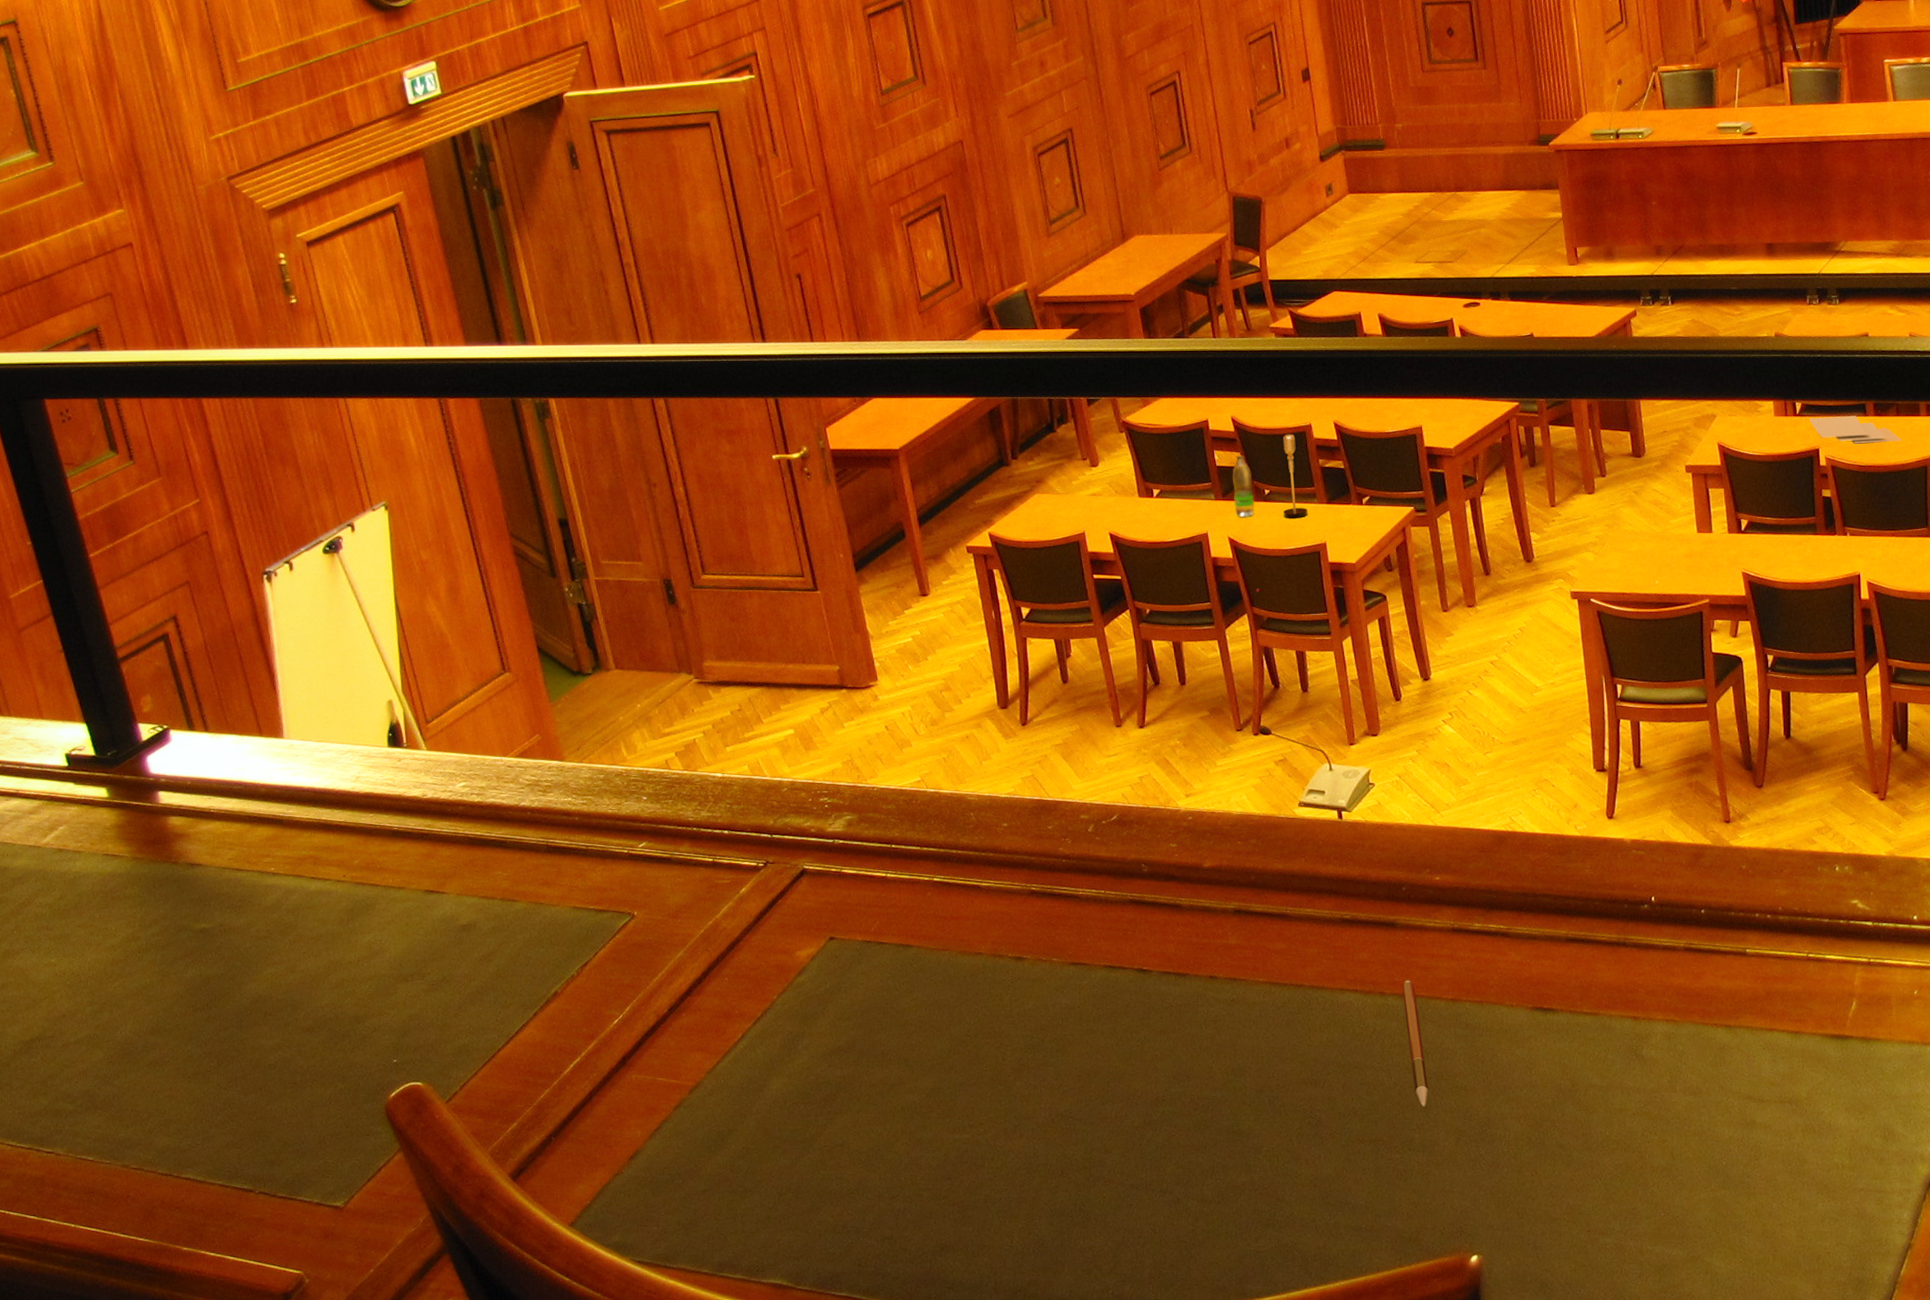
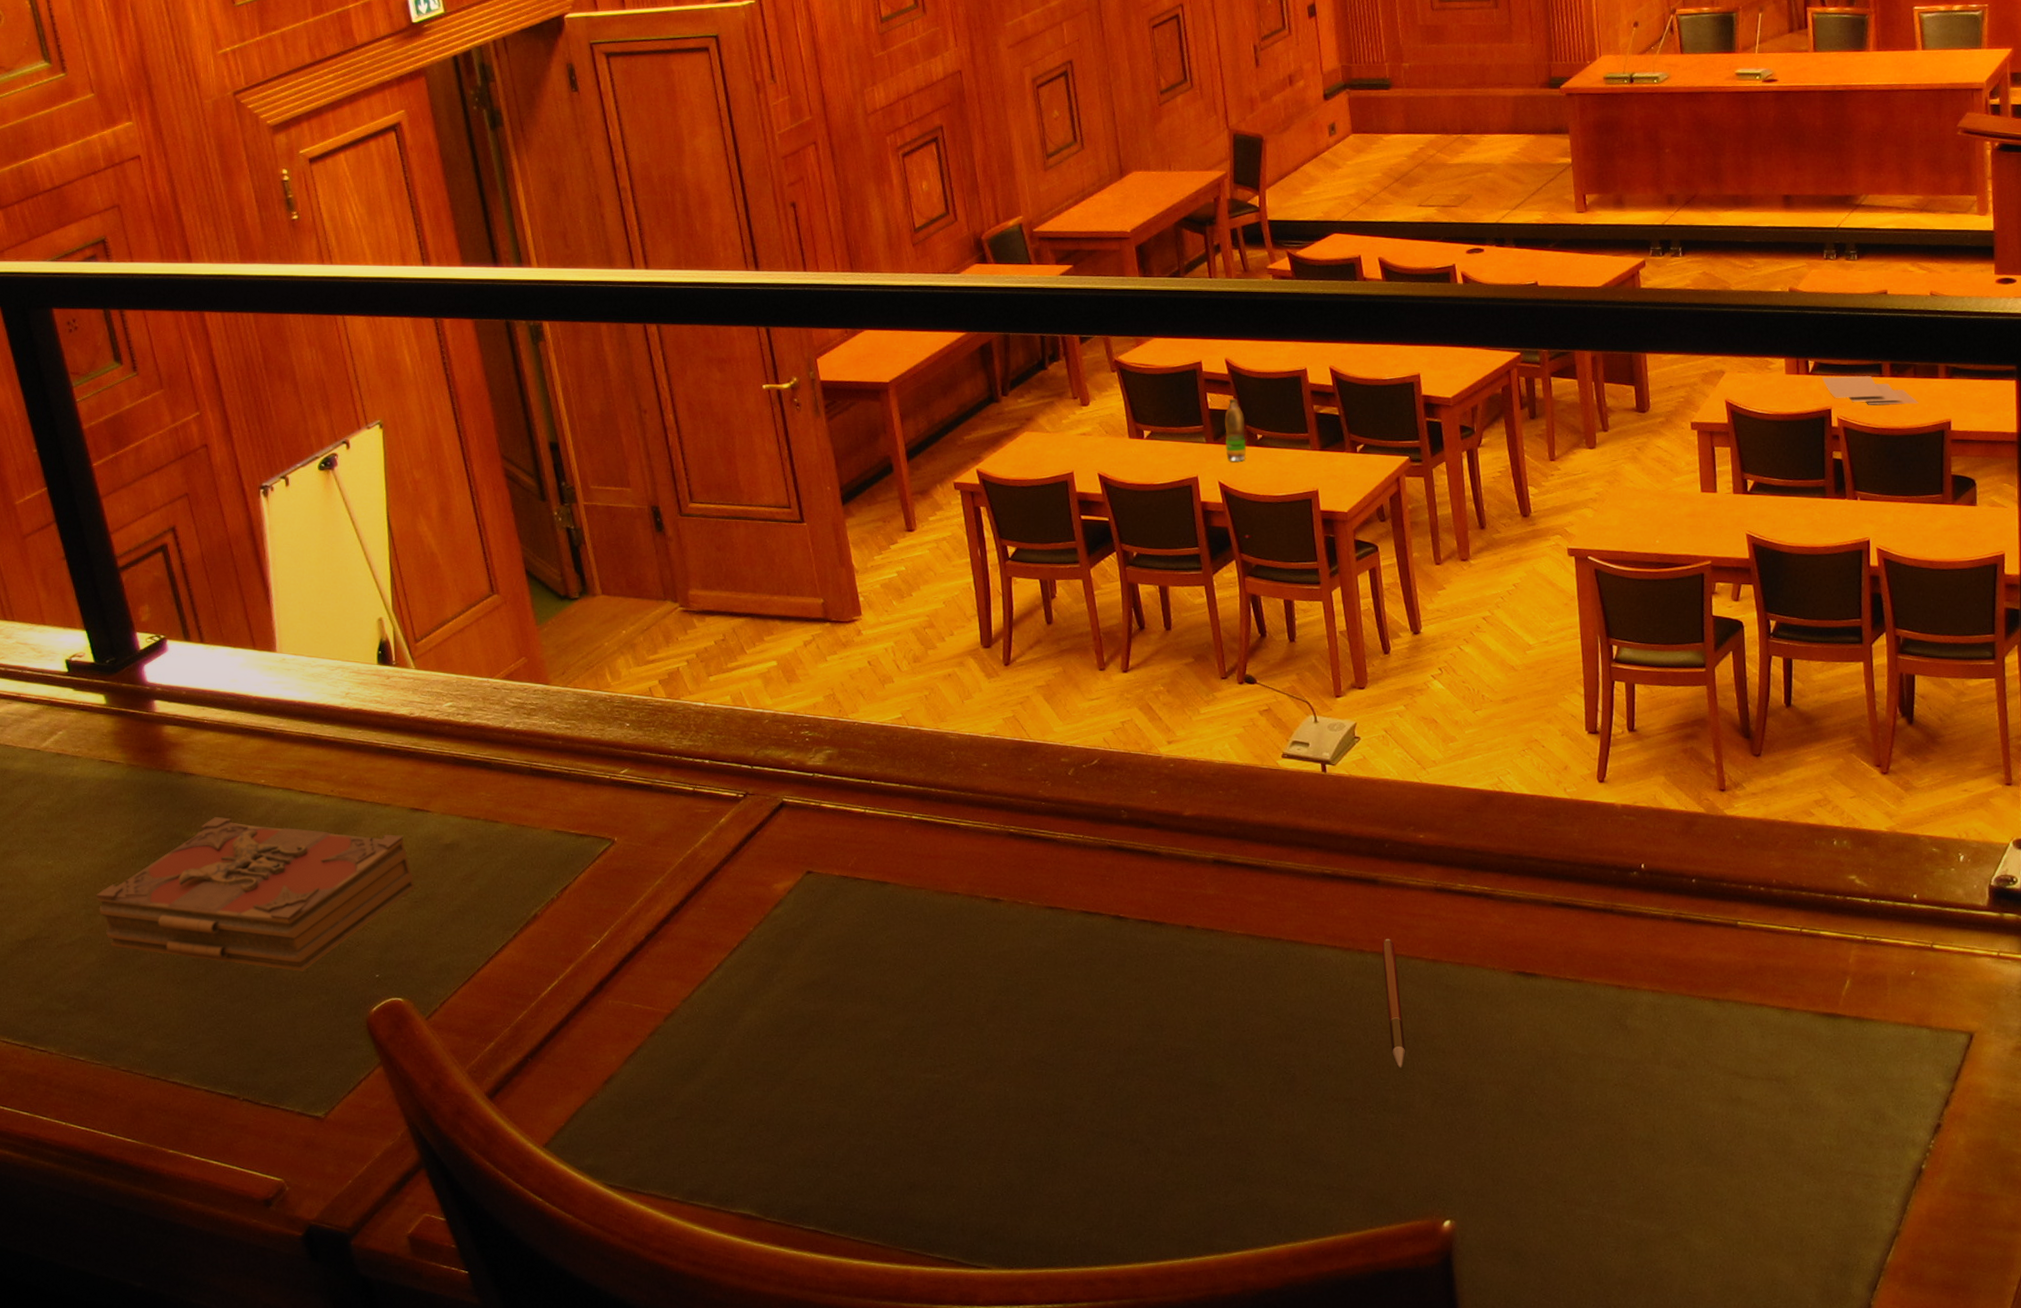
book: none [101,907,432,1060] -> present [95,817,415,972]
microphone: present [1283,434,1308,519] -> none [1275,378,1300,465]

